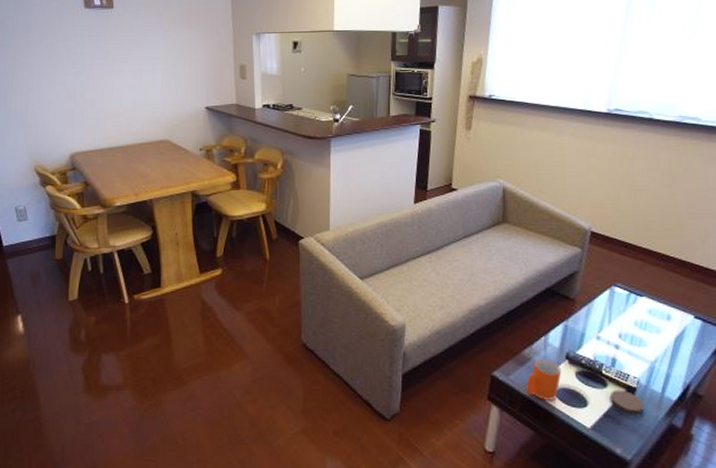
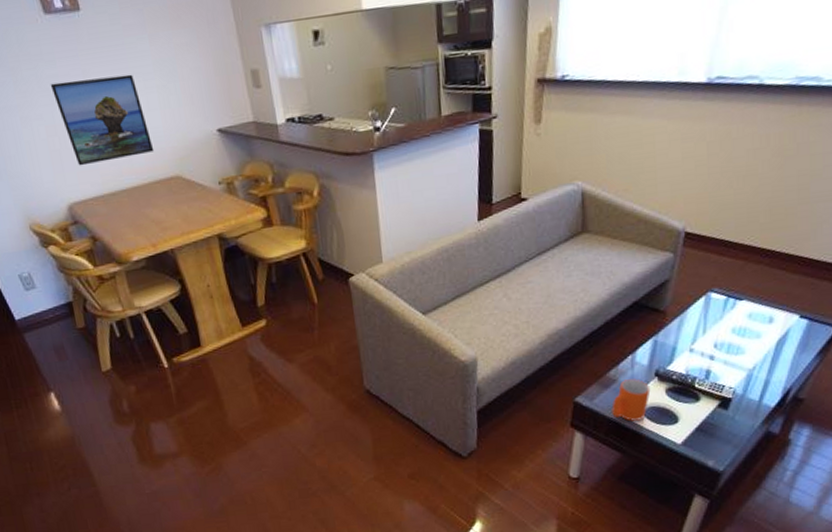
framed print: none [77,58,151,124] -> present [50,74,155,166]
coaster: present [609,390,643,415] -> none [702,402,739,426]

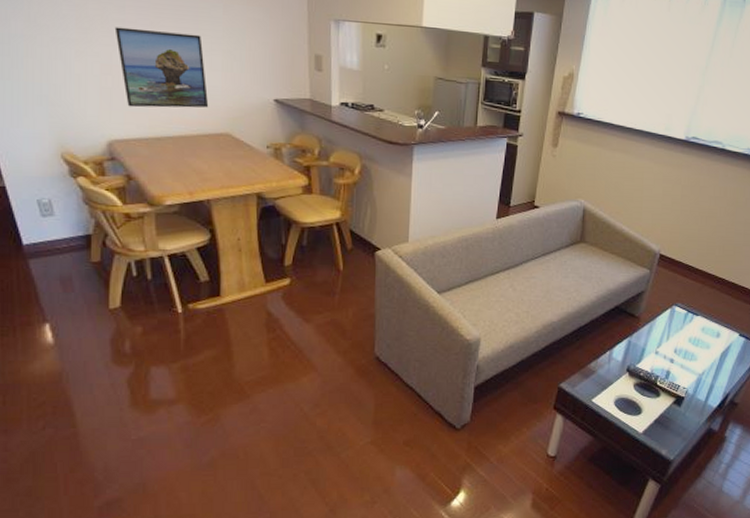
mug: present [611,379,651,421] -> none [589,372,622,409]

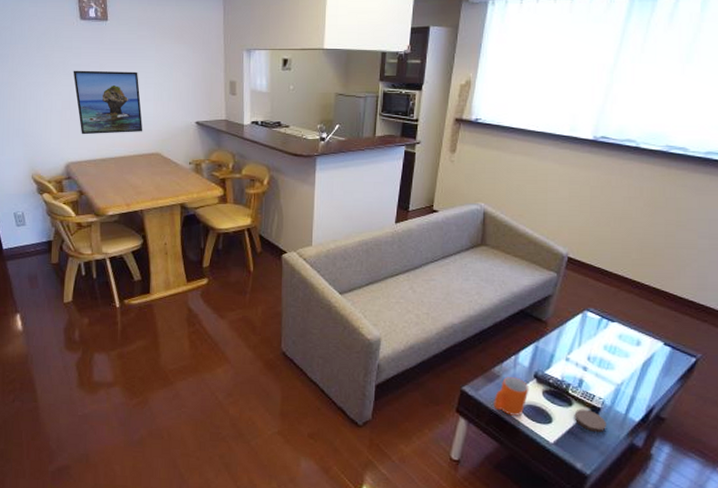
mug: none [589,372,622,409] -> present [494,377,529,416]
coaster: none [661,399,689,421] -> present [574,409,606,433]

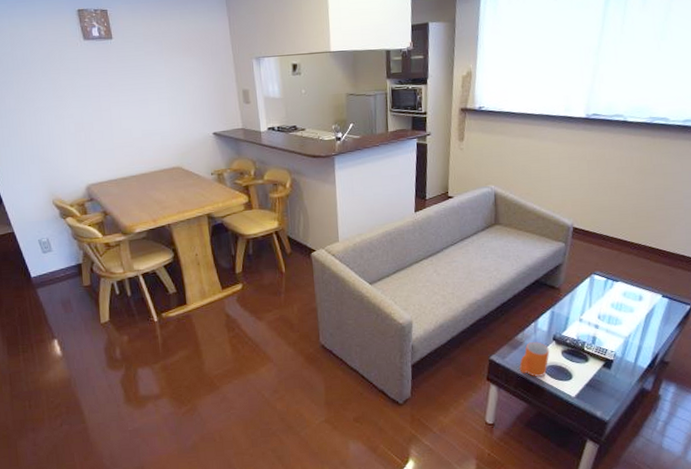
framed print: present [73,70,143,135] -> none [82,88,162,156]
coaster: present [574,409,606,433] -> none [591,362,619,383]

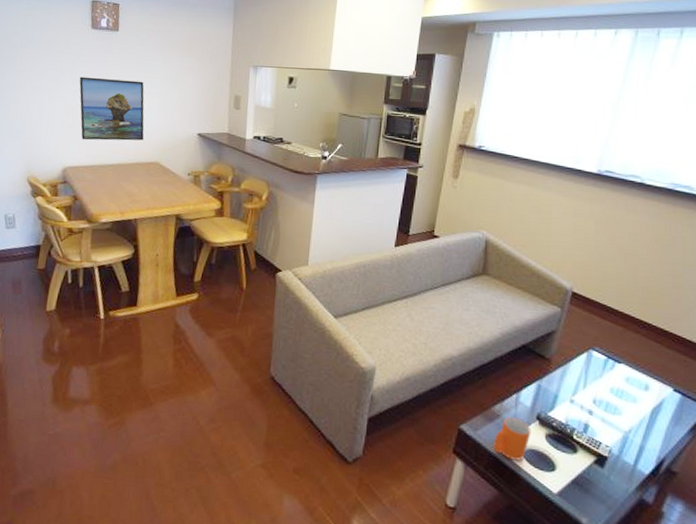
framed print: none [82,88,162,156] -> present [79,76,145,141]

